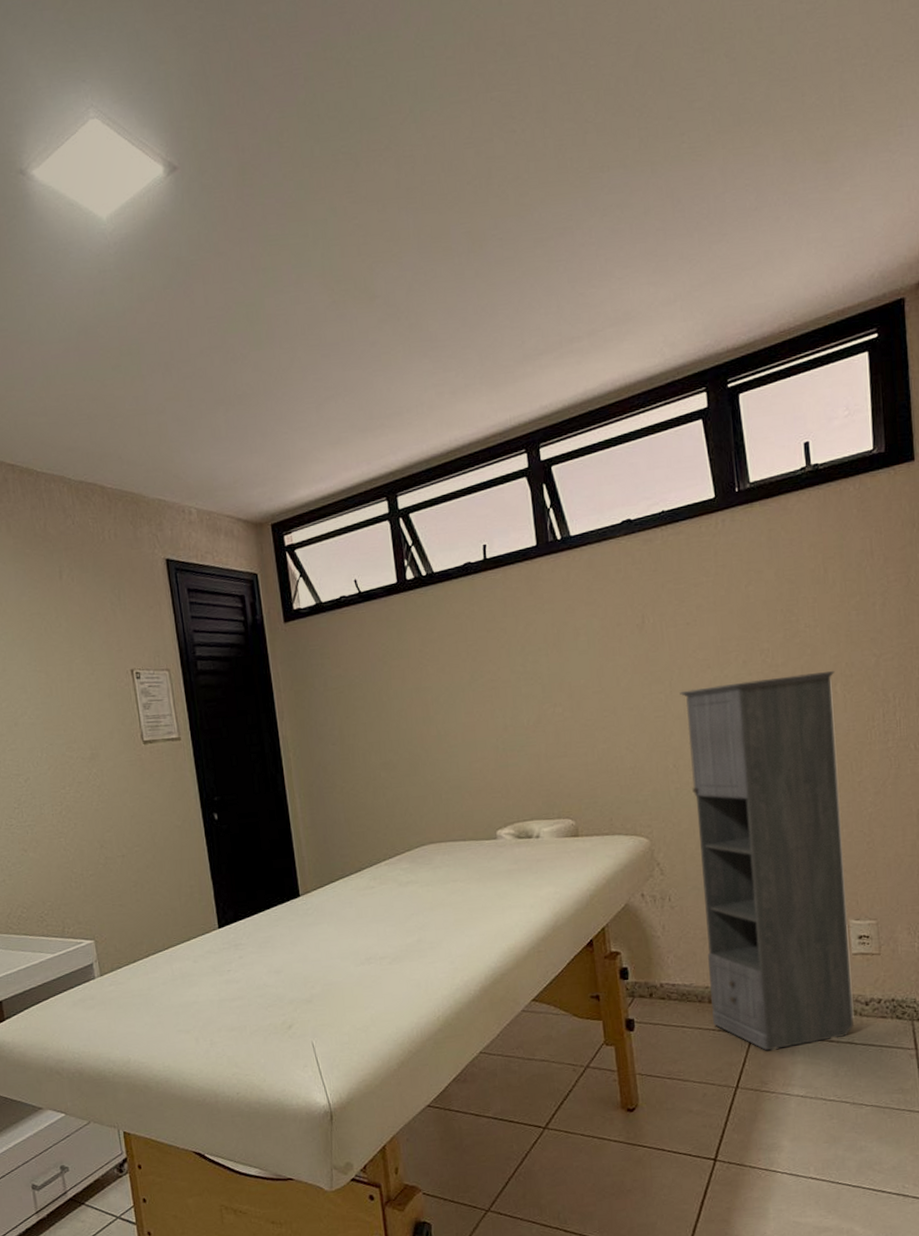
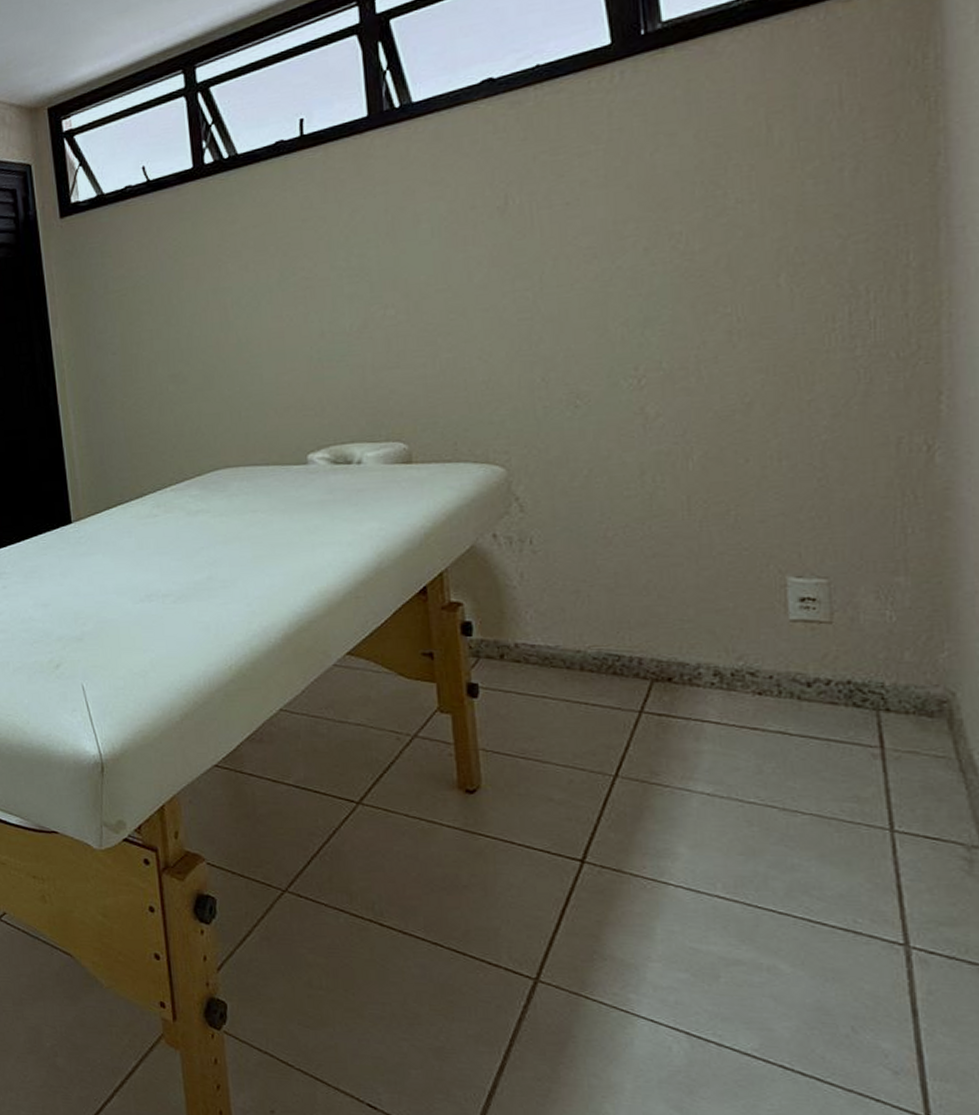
storage cabinet: present [680,670,855,1051] -> none [553,257,789,734]

